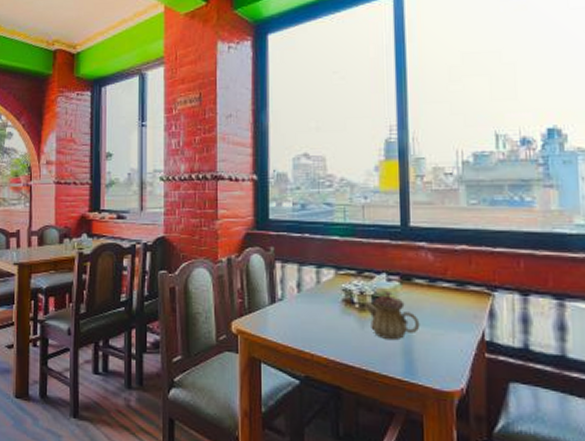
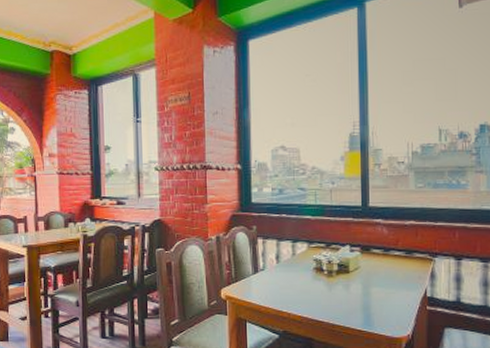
teapot: present [364,292,420,341] -> none [331,260,377,299]

